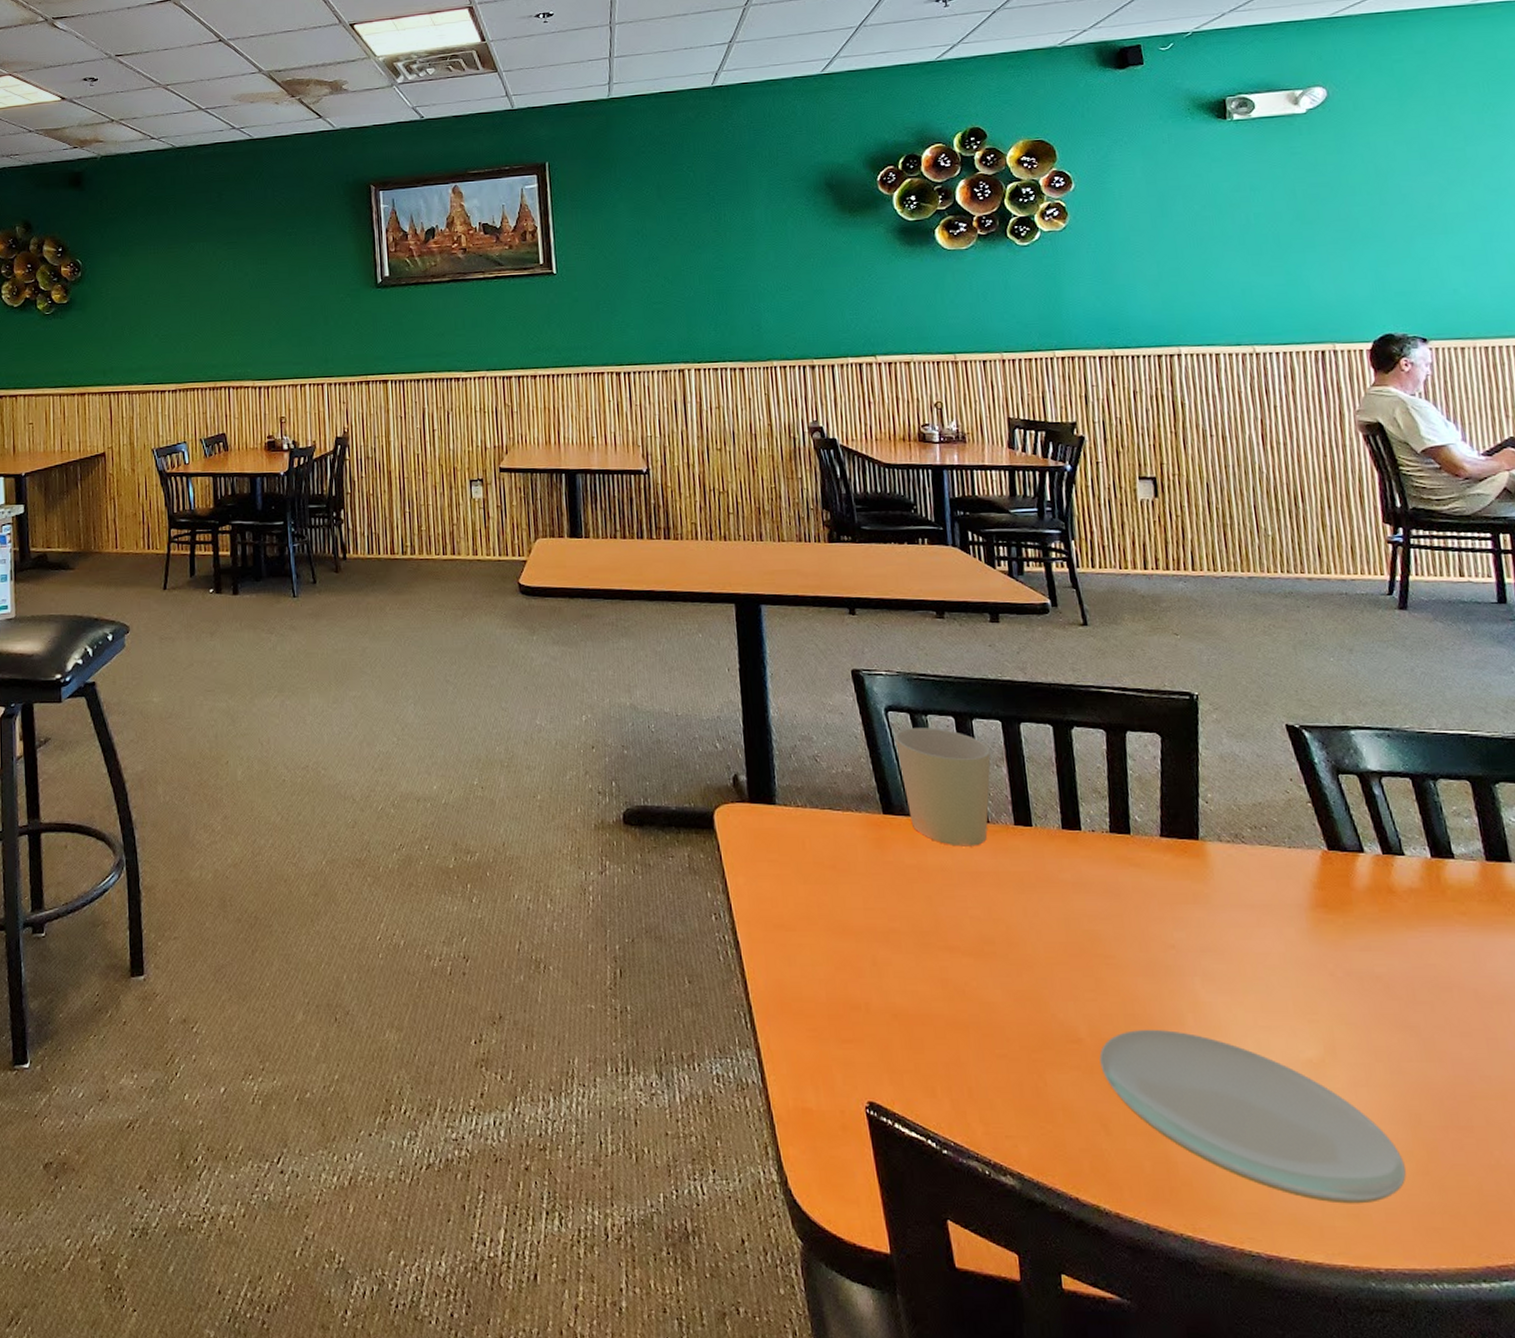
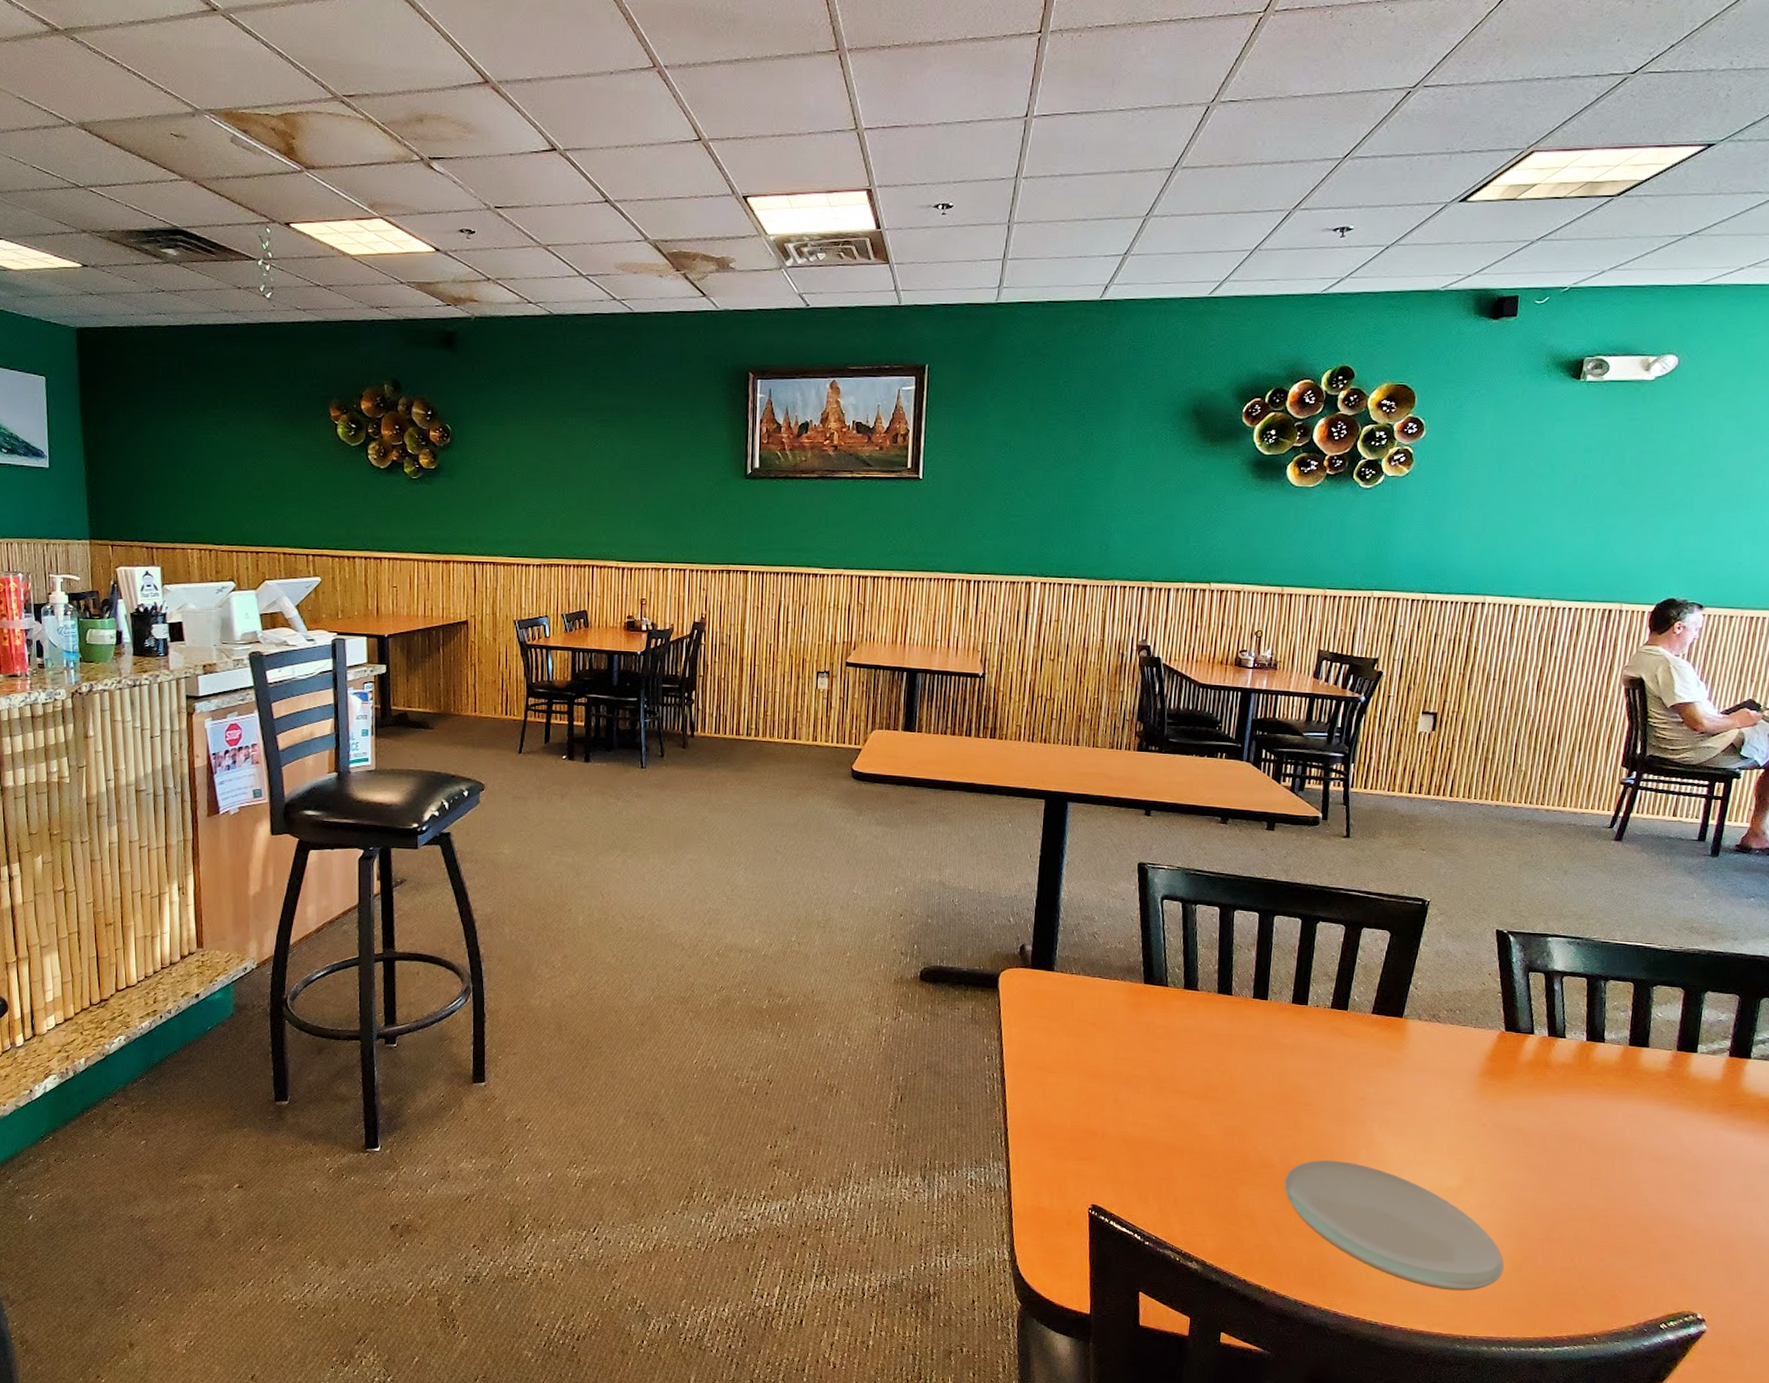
dixie cup: present [895,727,991,847] -> none [1165,914,1245,1014]

